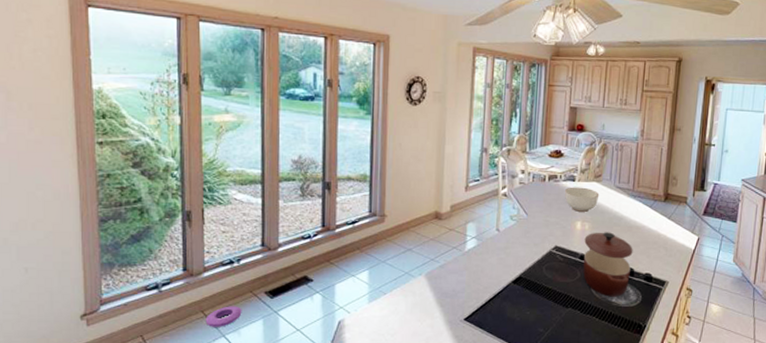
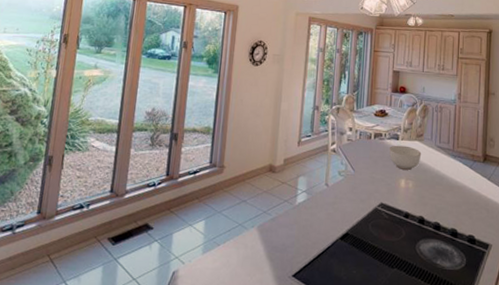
dog toy: present [205,306,242,327] -> none [50,251,85,273]
saucepan: present [583,232,633,297] -> none [408,190,456,259]

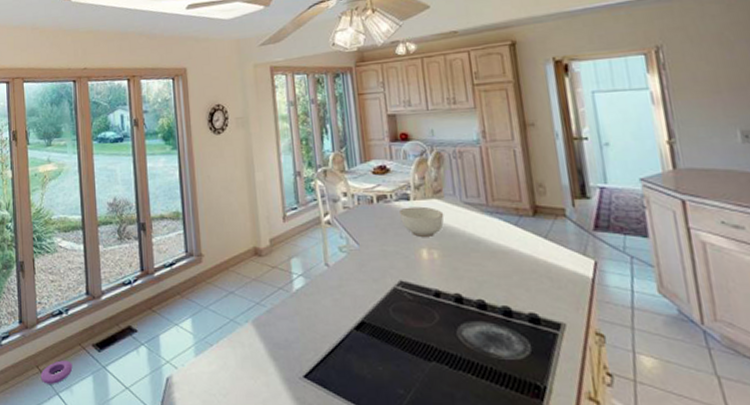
dog toy: none [50,251,85,273] -> present [40,360,73,384]

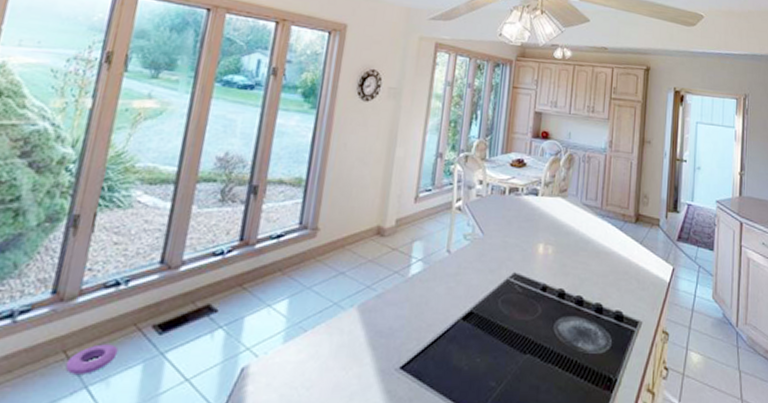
bowl: present [398,206,444,237] -> none [526,202,565,232]

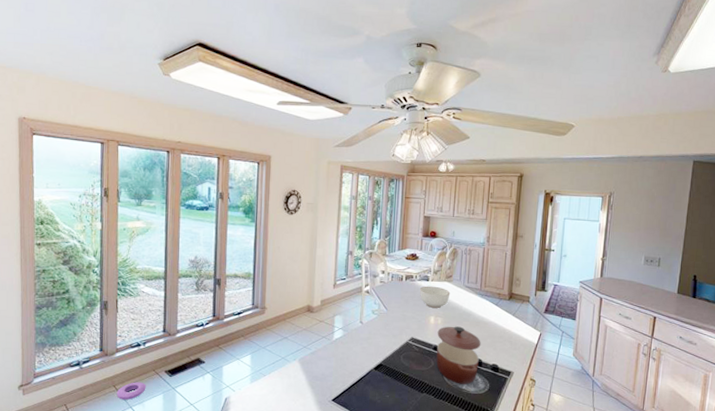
bowl: none [526,202,565,232] -> present [419,286,451,308]
saucepan: none [545,257,602,341] -> present [436,326,481,385]

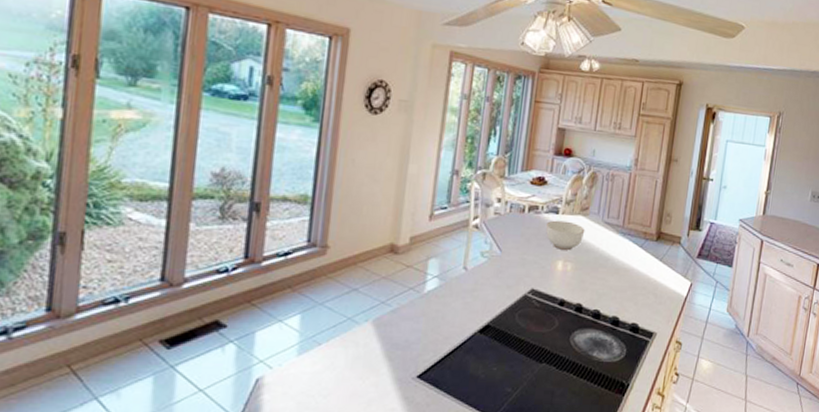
dog toy: present [116,382,146,400] -> none [71,358,126,387]
saucepan: present [436,326,481,385] -> none [562,274,620,350]

